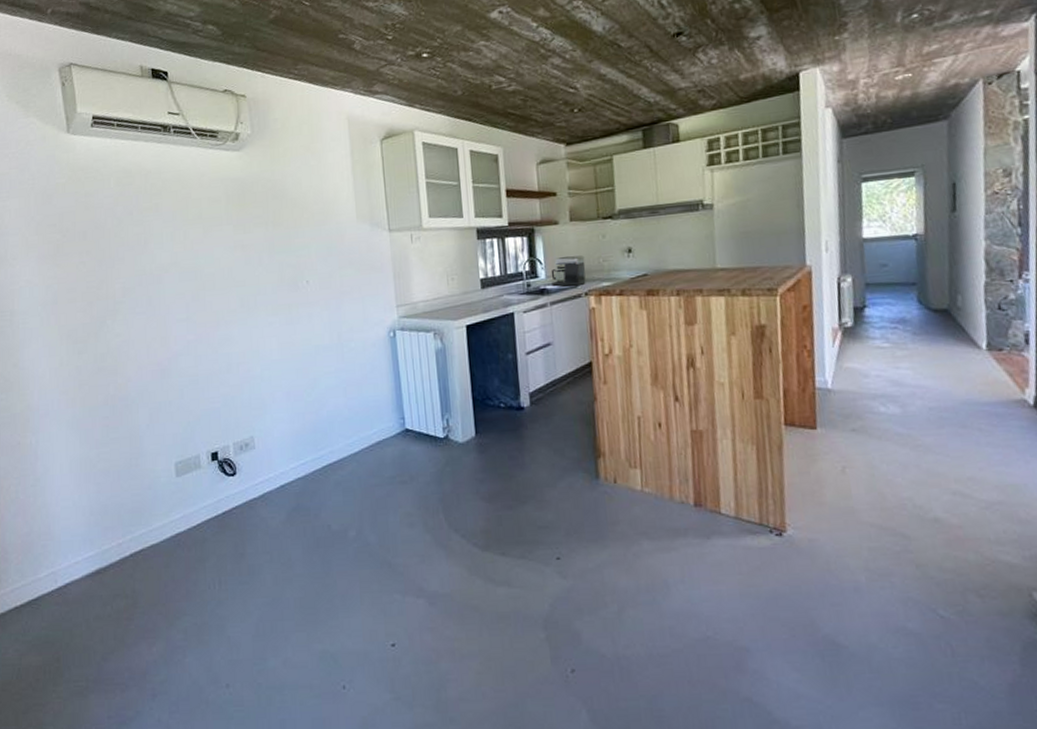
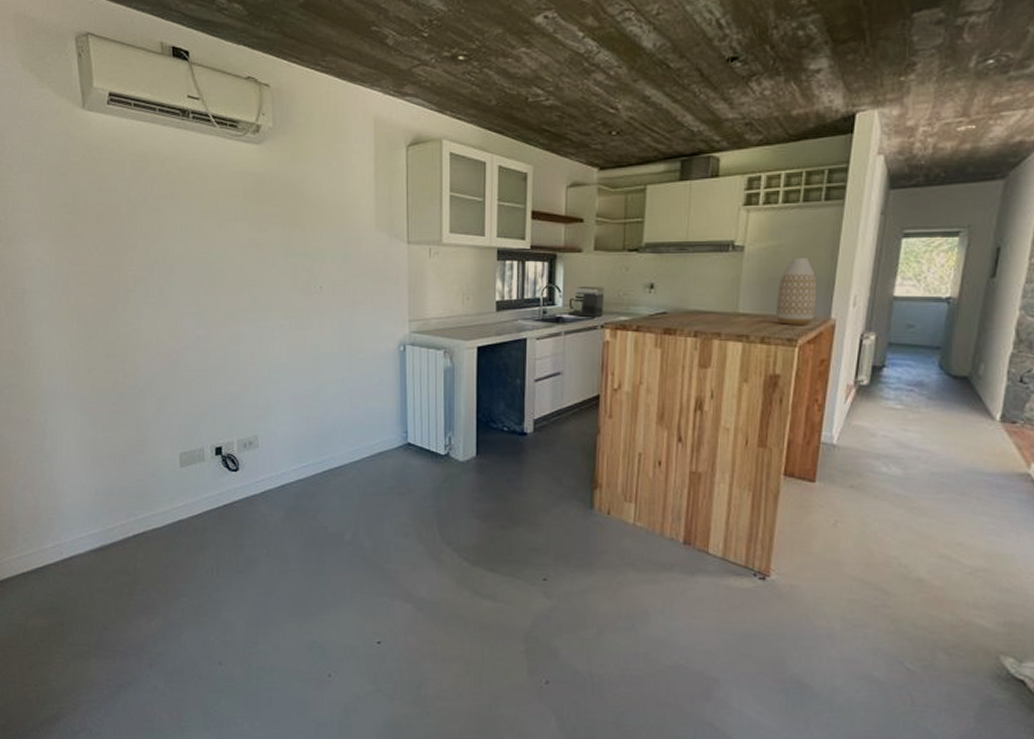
vase: none [751,210,791,276] -> present [776,258,817,326]

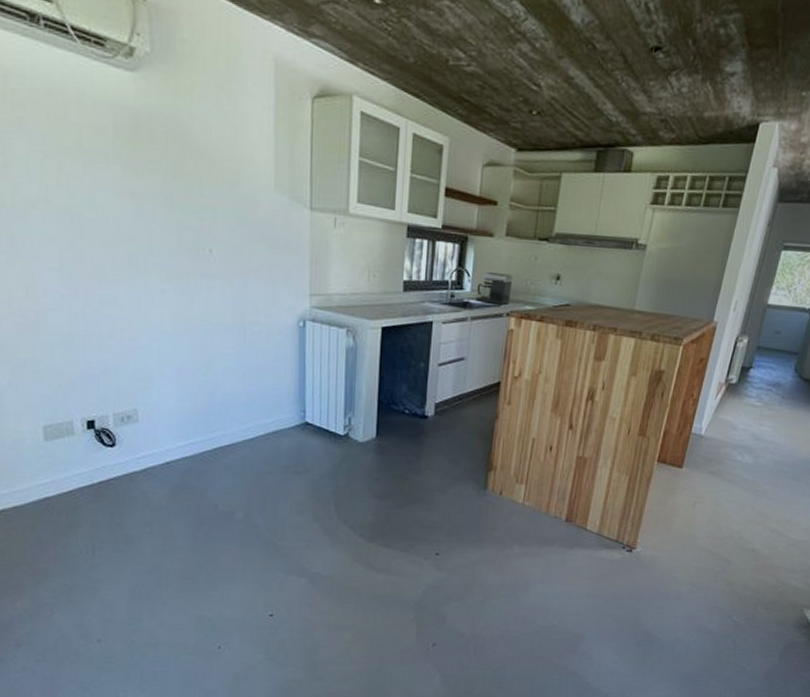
vase: present [776,258,817,326] -> none [667,261,706,327]

